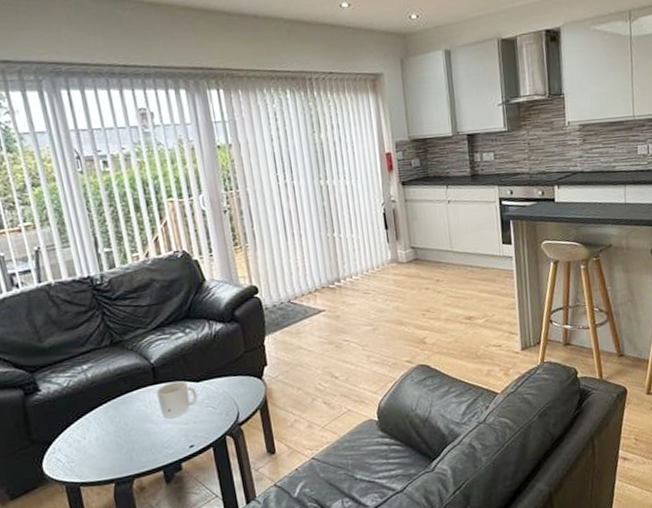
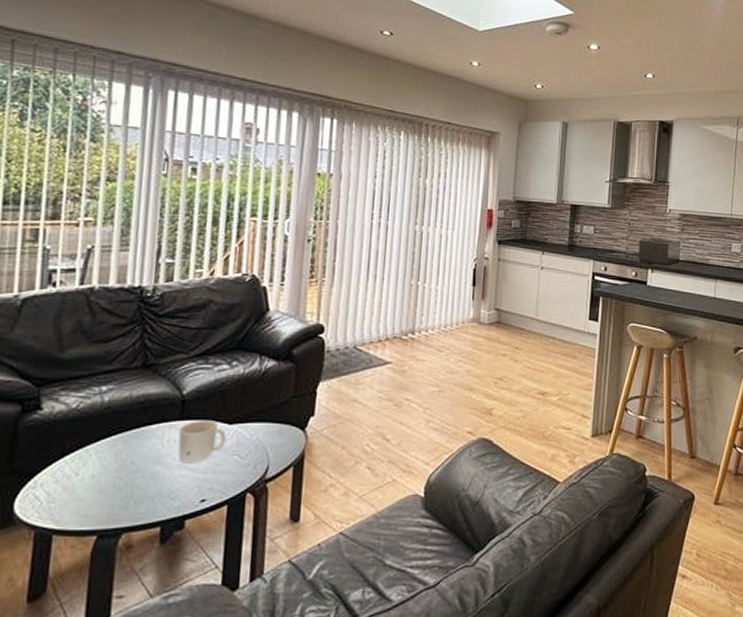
toaster: none [541,152,585,181] -> present [638,238,680,266]

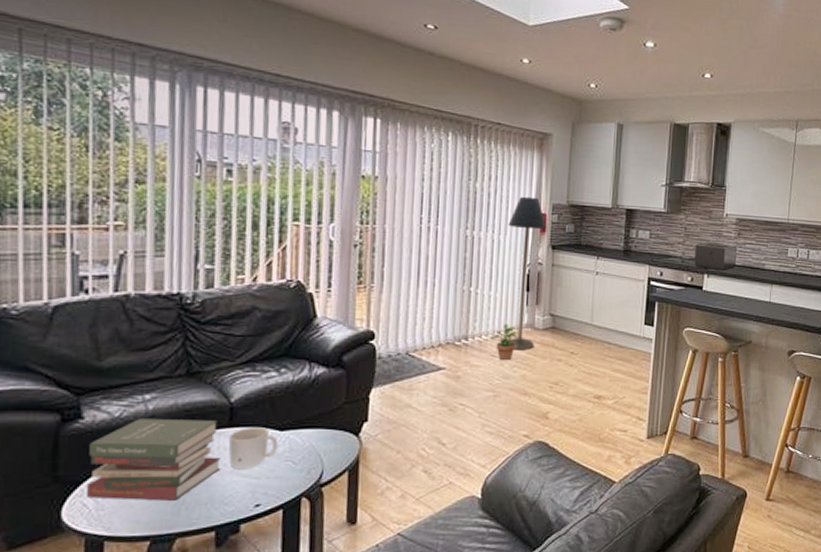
books: none [39,410,170,494] -> present [86,418,220,501]
potted plant: none [437,318,463,356] -> present [490,324,518,361]
floor lamp: none [456,192,494,345] -> present [508,196,547,350]

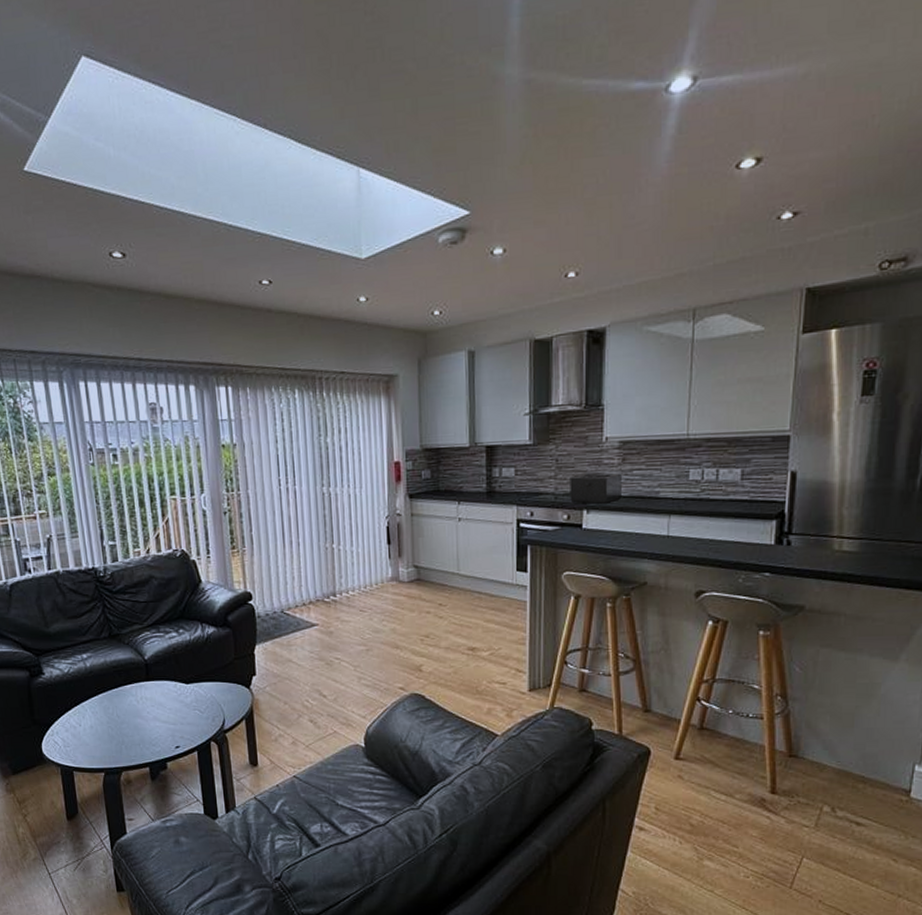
books: present [86,418,220,501] -> none [51,674,145,741]
mug: present [228,426,278,470] -> none [147,680,186,717]
potted plant: present [490,324,518,361] -> none [357,578,384,615]
floor lamp: present [508,196,547,350] -> none [362,445,402,604]

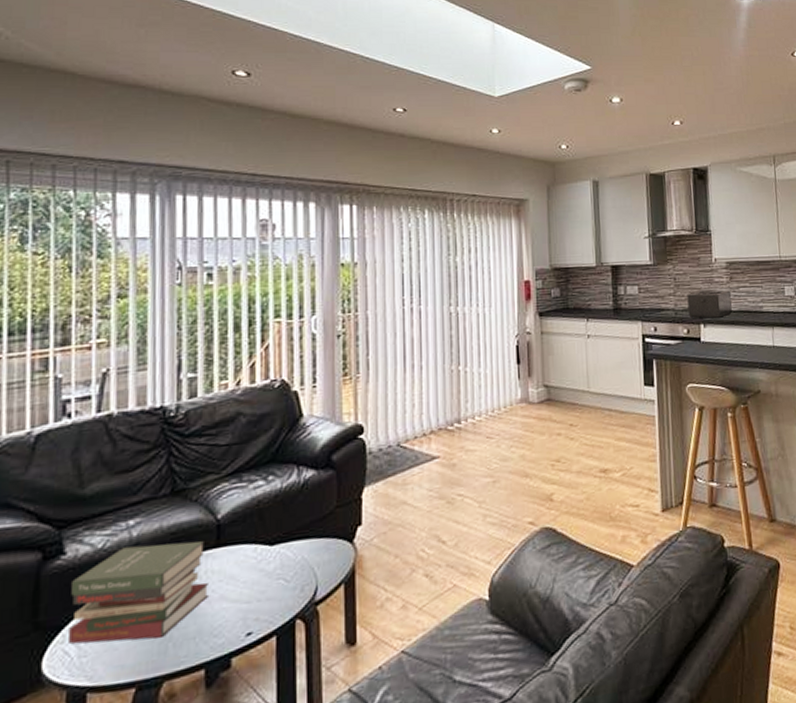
books: none [51,674,145,741] -> present [67,541,208,645]

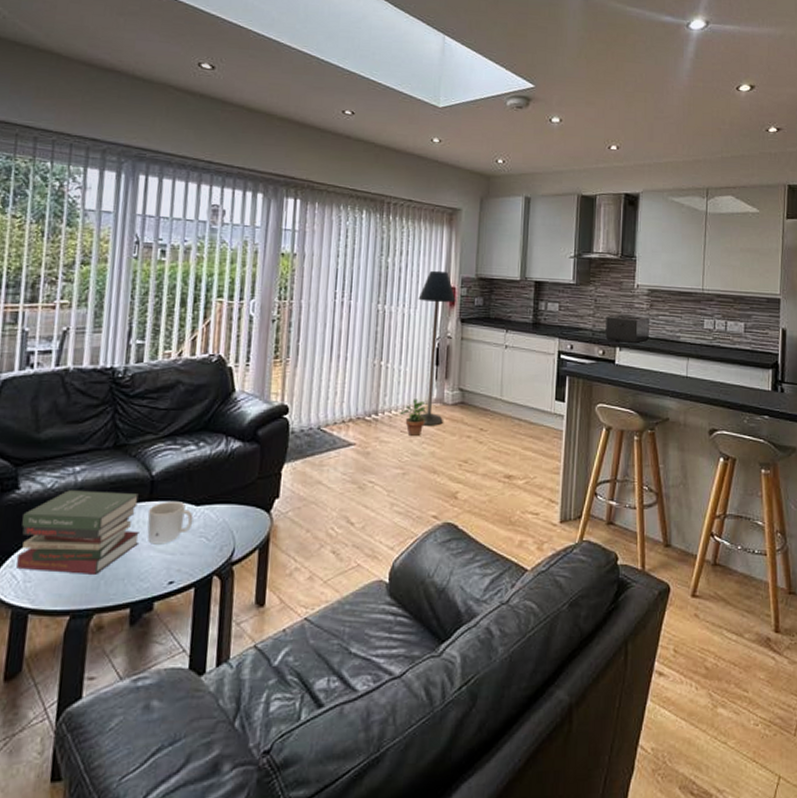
mug: none [216,543,268,595] -> present [147,500,194,544]
potted plant: none [484,401,512,442] -> present [400,399,427,437]
floor lamp: none [492,265,532,429] -> present [418,270,456,426]

